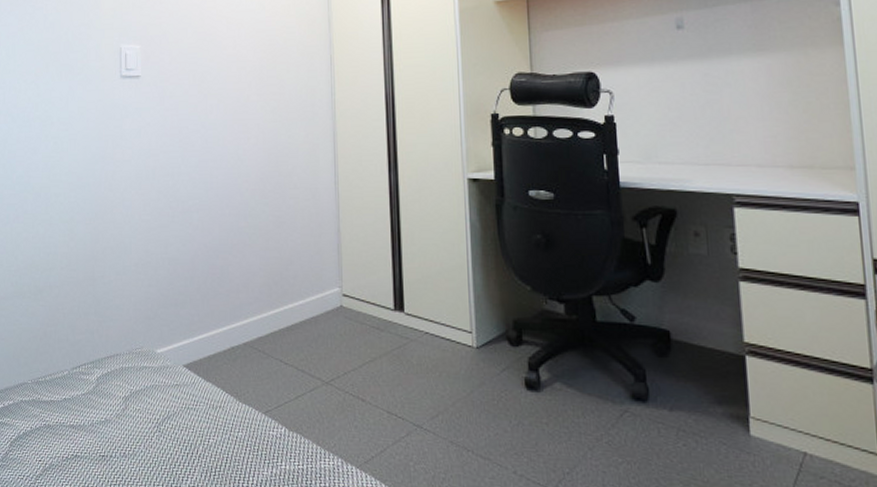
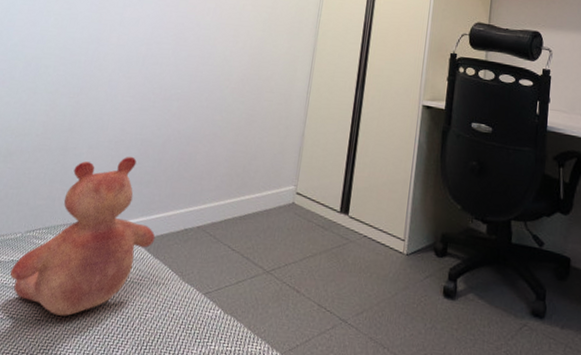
teddy bear: none [65,278,202,450] -> present [10,156,155,316]

